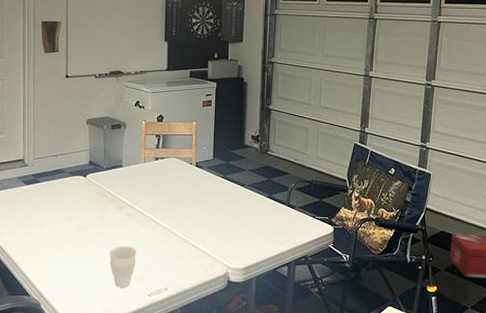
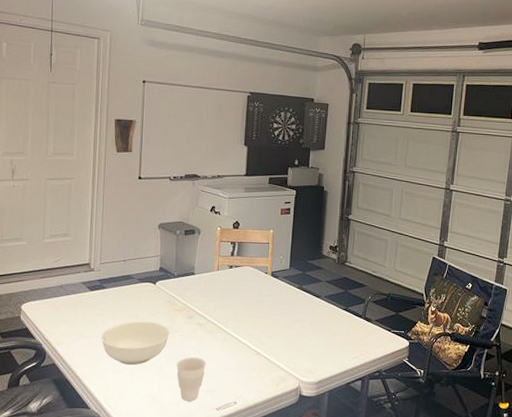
bowl: none [37,213,101,254] -> present [101,321,169,365]

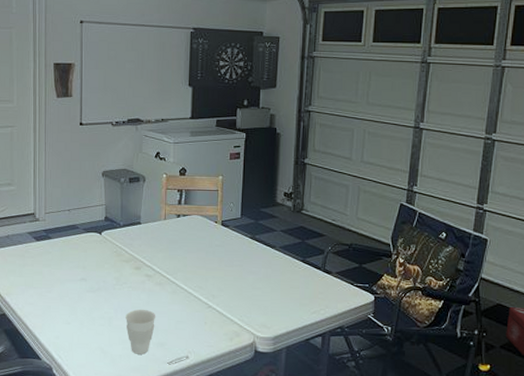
bowl: present [101,321,169,365] -> none [49,272,117,316]

